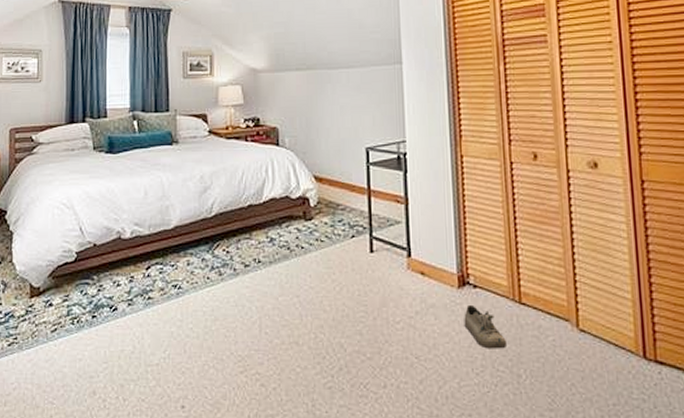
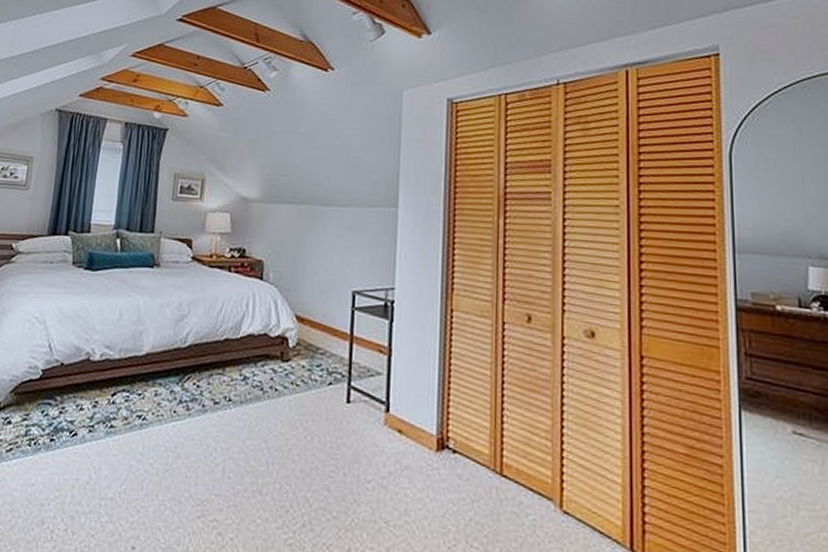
shoe: present [464,304,508,349] -> none [439,470,484,524]

